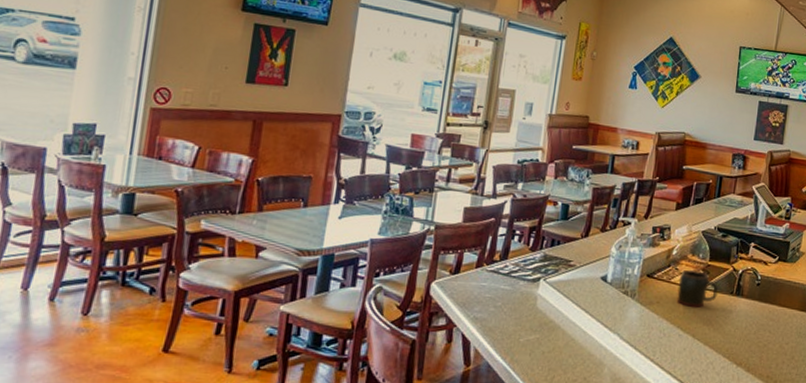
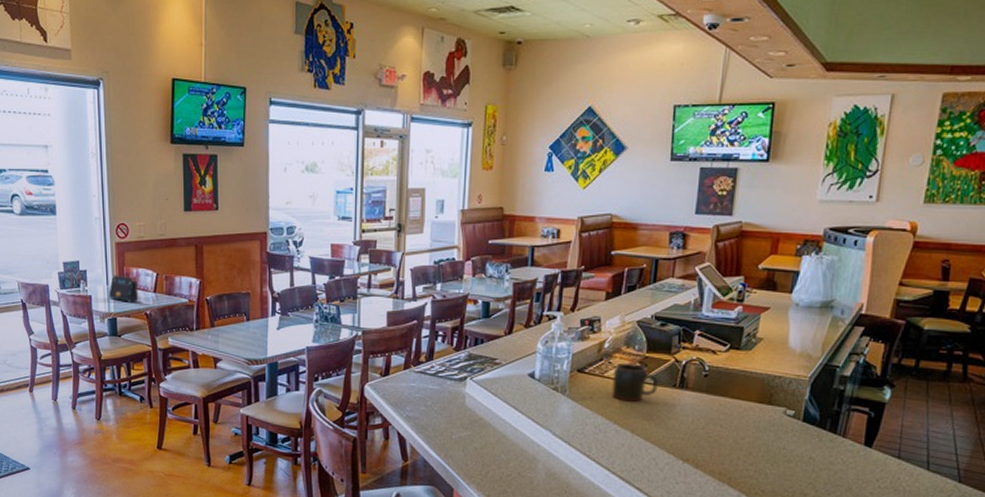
handbag: none [129,144,173,177] -> present [108,275,139,302]

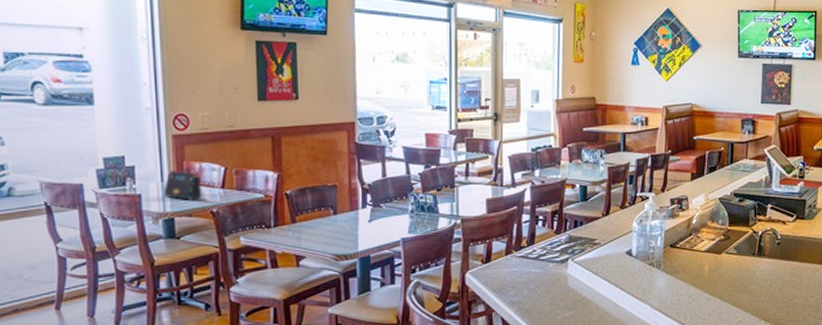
mug: present [611,362,659,402] -> none [701,236,741,271]

